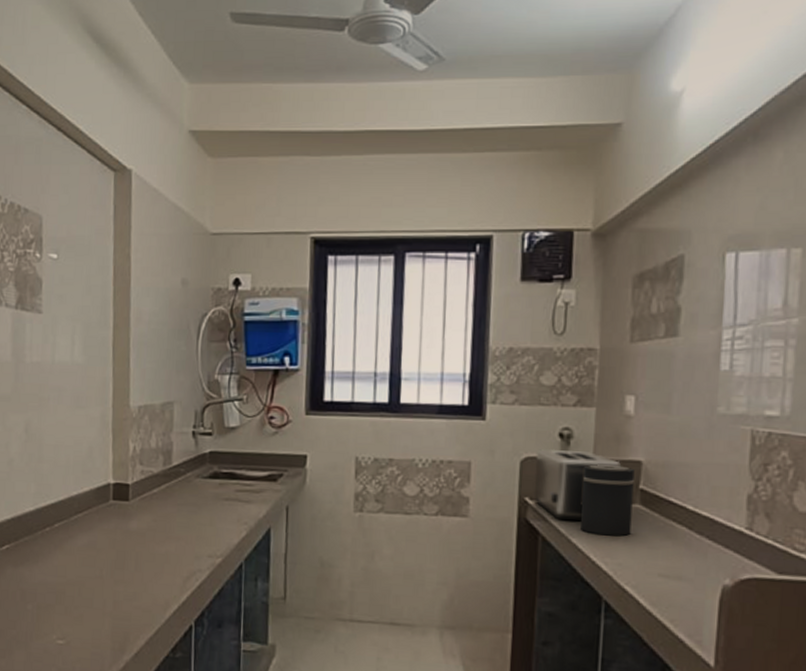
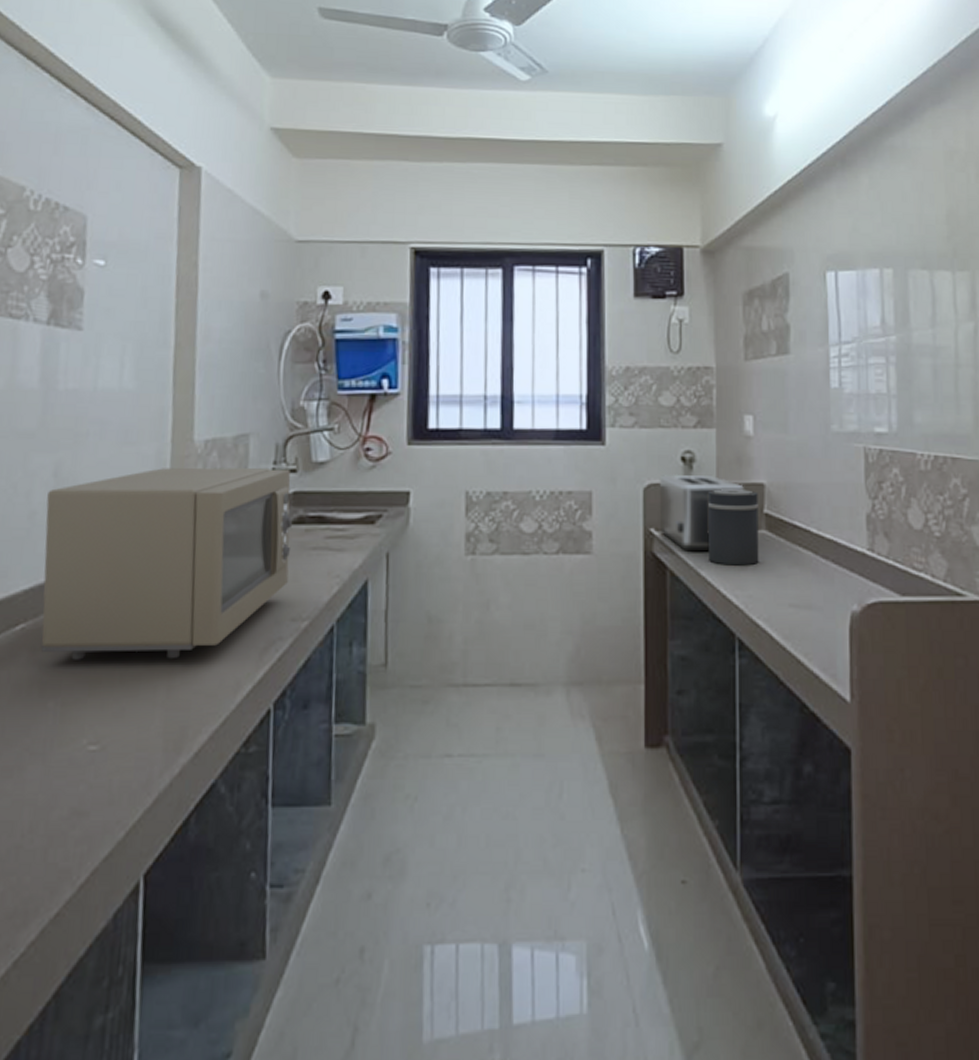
microwave: none [20,428,209,580] -> present [41,467,293,660]

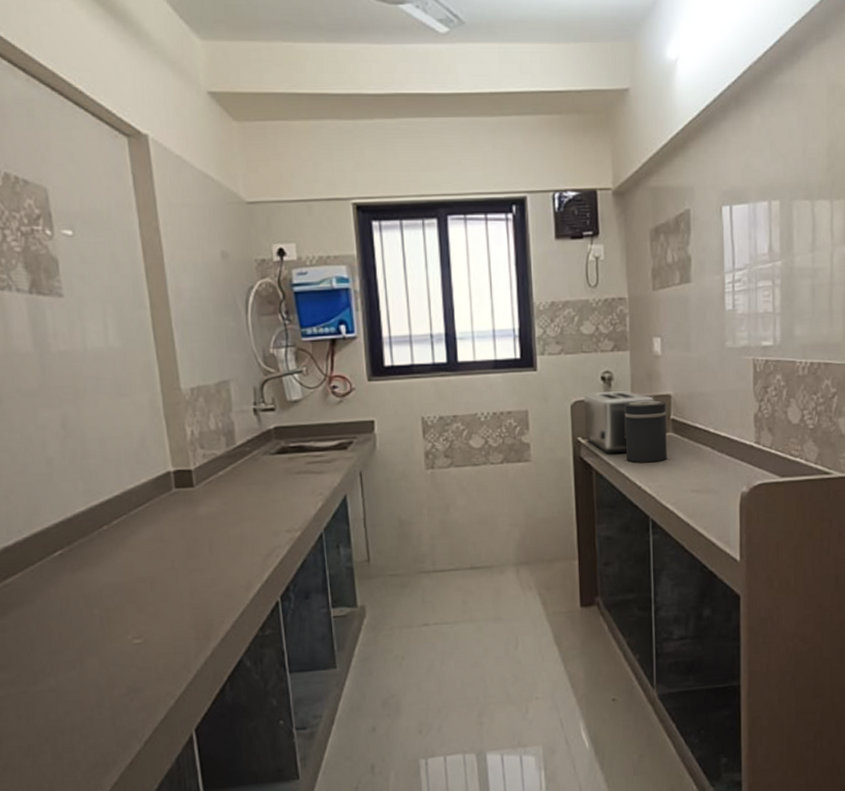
microwave: present [41,467,293,660] -> none [60,408,279,576]

